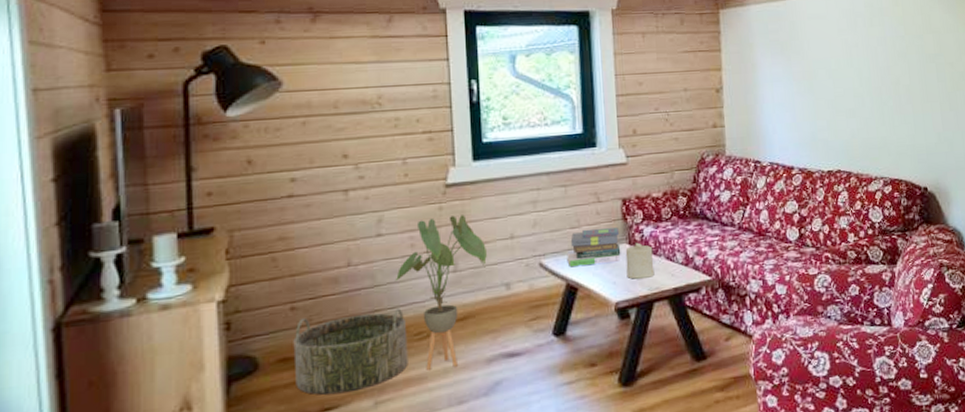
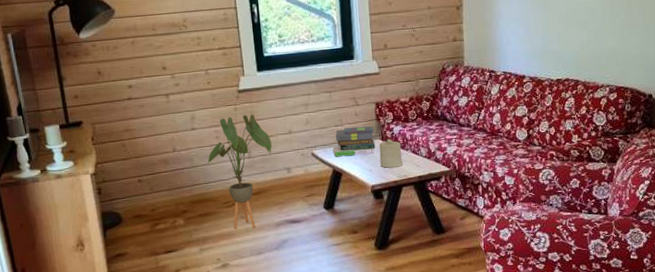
basket: present [293,308,408,395] -> none [142,184,221,242]

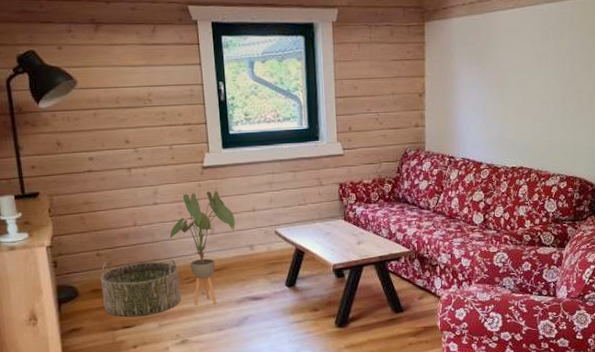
basket: none [142,184,221,242] -> present [100,259,181,317]
books: present [332,126,376,157] -> none [296,206,338,236]
candle: present [379,138,403,168] -> none [341,219,364,248]

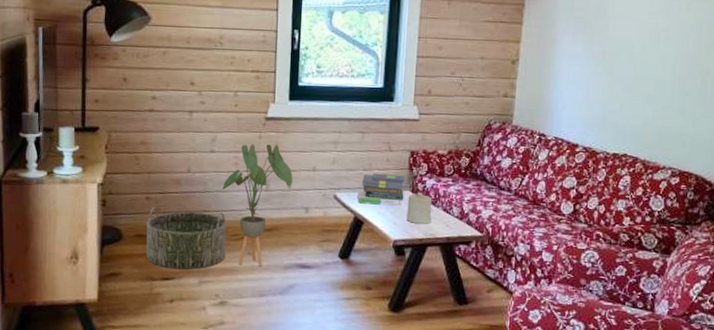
books: none [296,206,338,236] -> present [357,173,405,206]
candle: none [341,219,364,248] -> present [406,191,433,224]

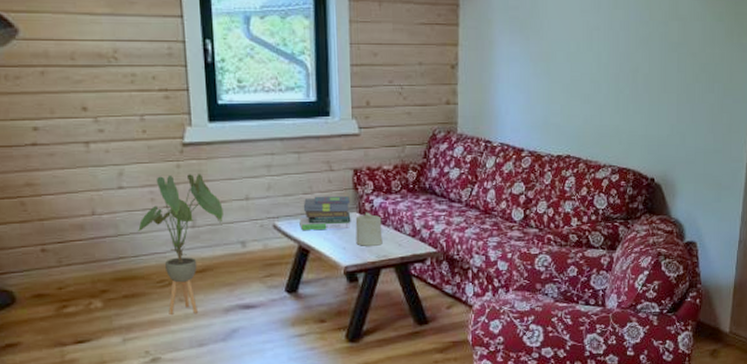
basket: present [146,206,227,270] -> none [45,257,152,330]

